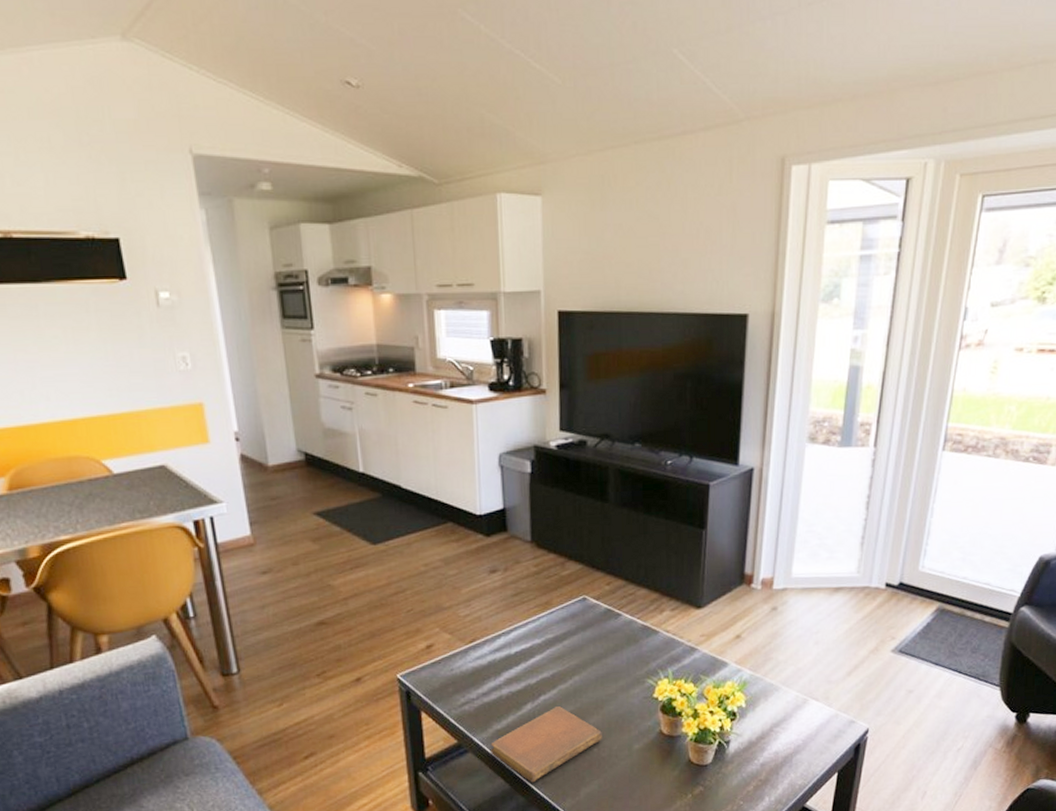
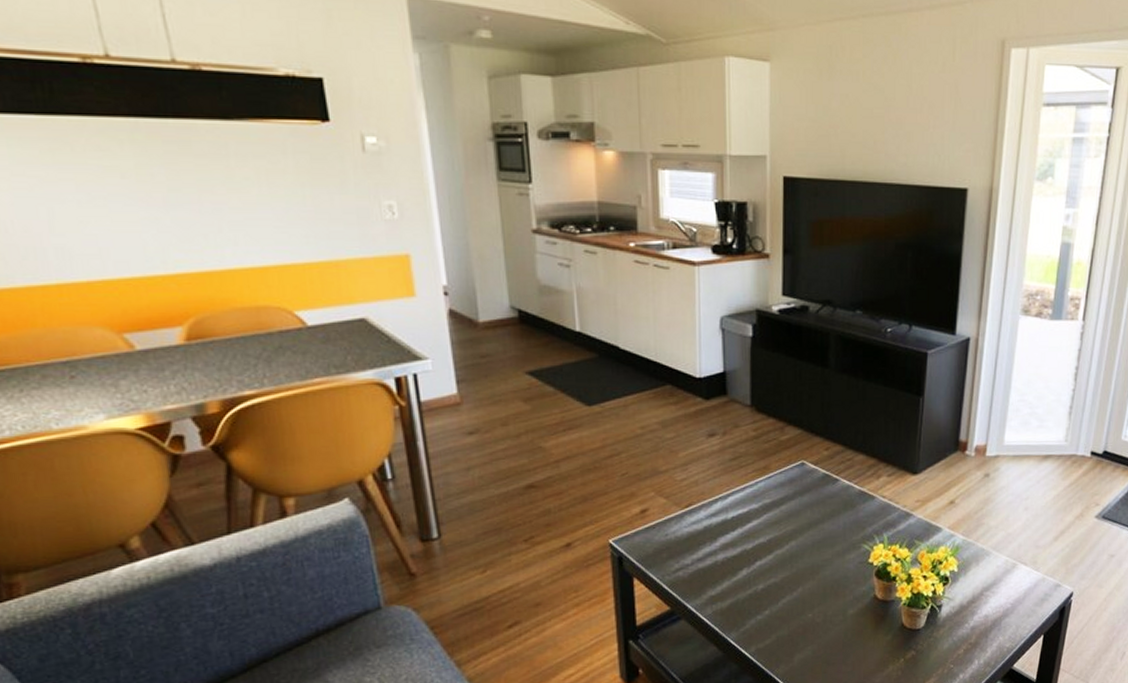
notebook: present [491,706,602,783] -> none [704,572,817,650]

